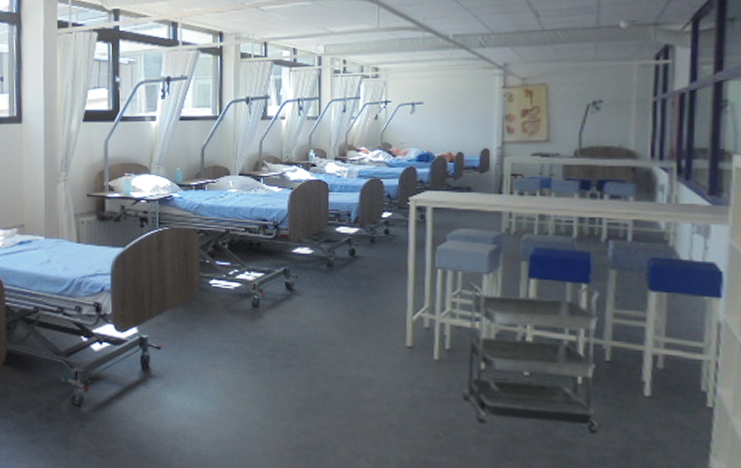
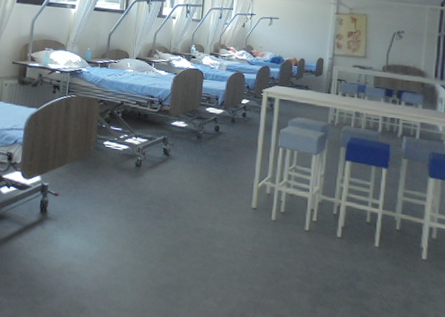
utility cart: present [462,281,600,433] -> none [290,159,394,286]

